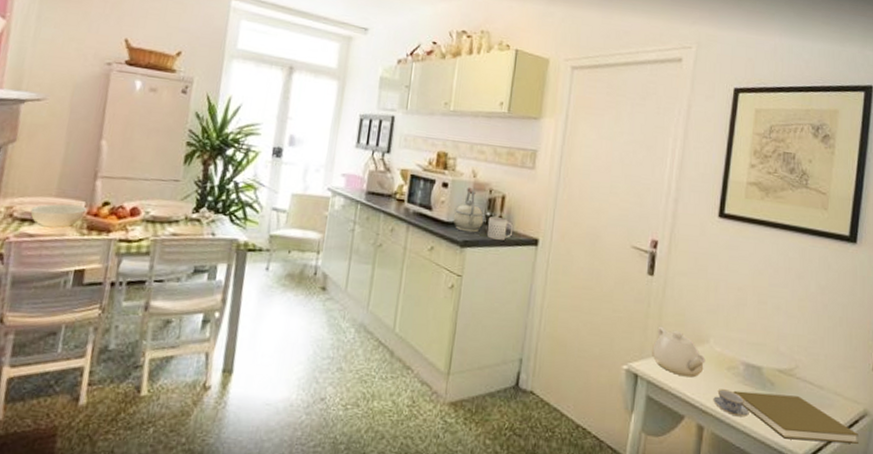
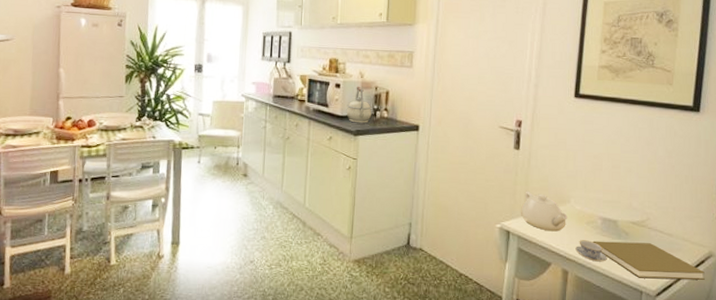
bowl: present [29,204,87,228] -> none [11,120,54,140]
mug: present [486,216,514,241] -> none [375,109,398,129]

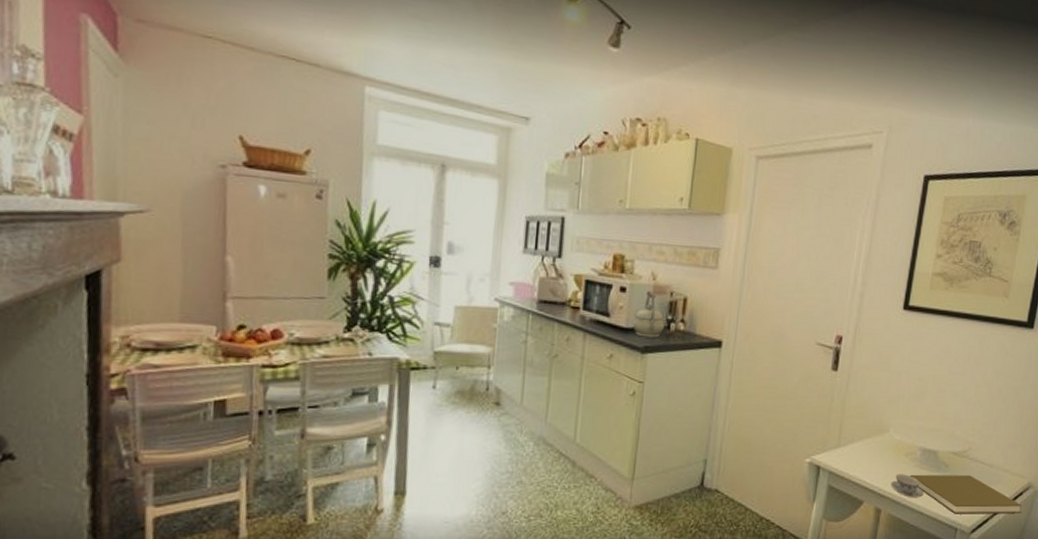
teapot: present [520,191,568,232] -> none [833,419,885,465]

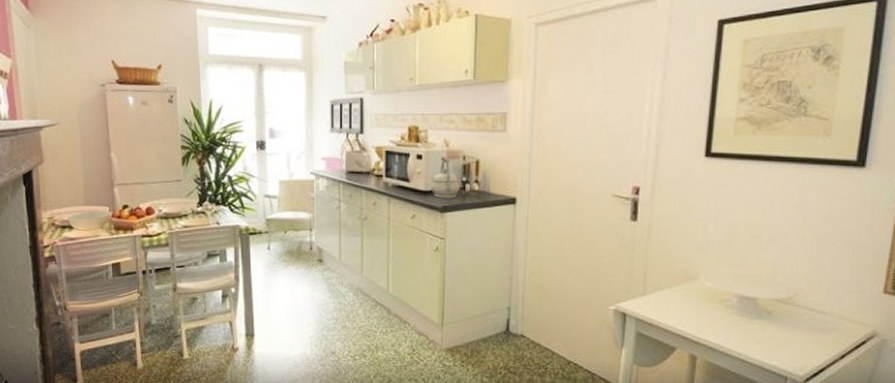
bowl: none [150,329,219,357] -> present [66,210,111,231]
teacup: present [891,474,924,498] -> none [705,321,745,345]
book: present [910,474,1022,514] -> none [726,321,866,364]

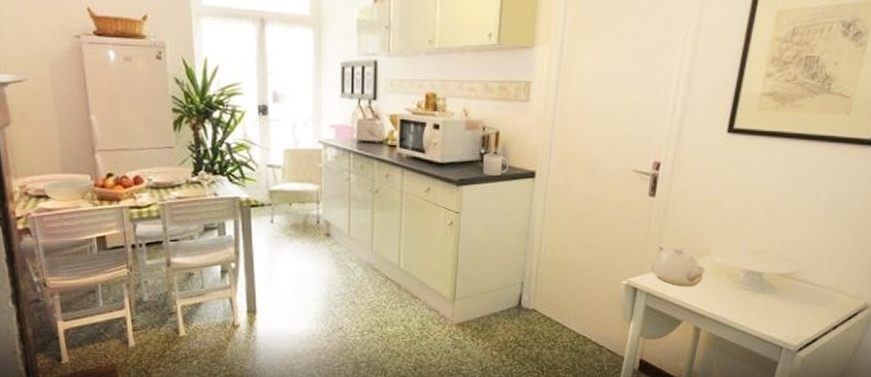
kettle: present [430,157,460,198] -> none [447,127,478,171]
mug: none [464,182,491,203] -> present [482,154,510,177]
teapot: none [638,267,696,313] -> present [650,243,706,287]

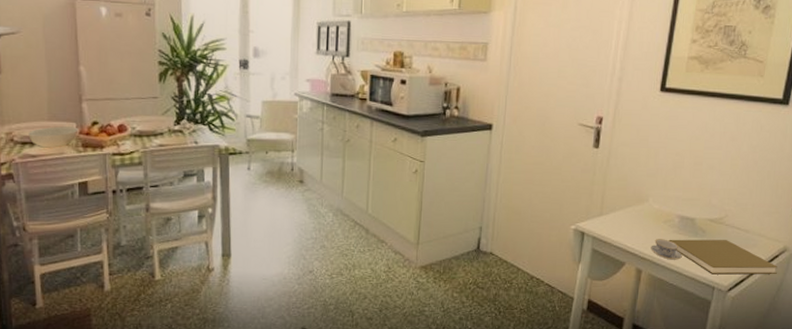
mug: present [482,154,510,177] -> none [444,107,469,129]
teapot: present [650,243,706,287] -> none [596,191,645,231]
teacup: none [711,295,747,318] -> present [651,239,682,260]
book: none [732,295,856,334] -> present [668,239,777,275]

